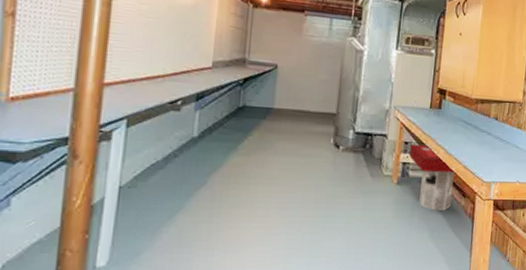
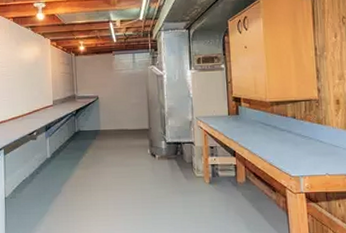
side table: present [409,145,457,210] -> none [216,148,263,205]

